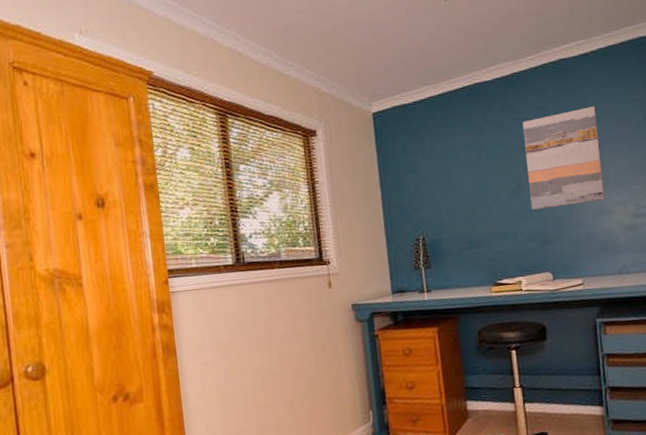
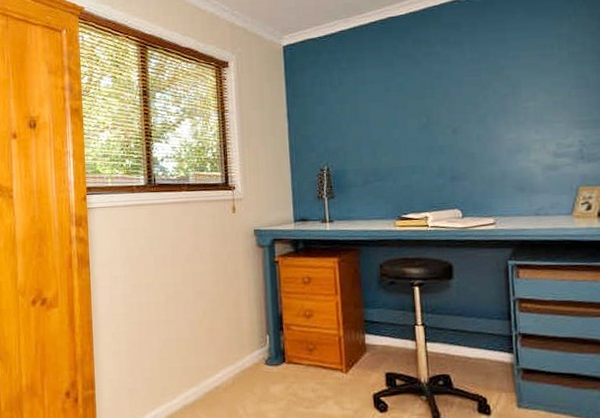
wall art: present [522,106,604,210] -> none [435,40,522,145]

